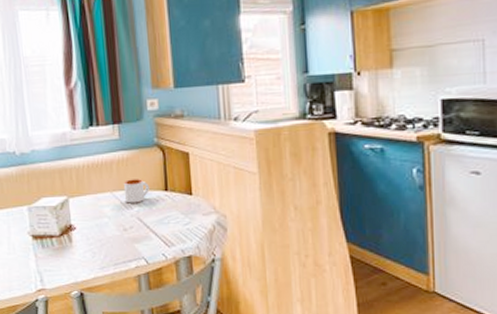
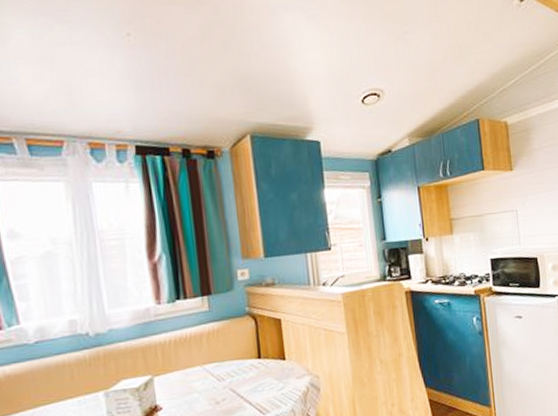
mug: present [123,179,149,203] -> none [214,349,242,376]

